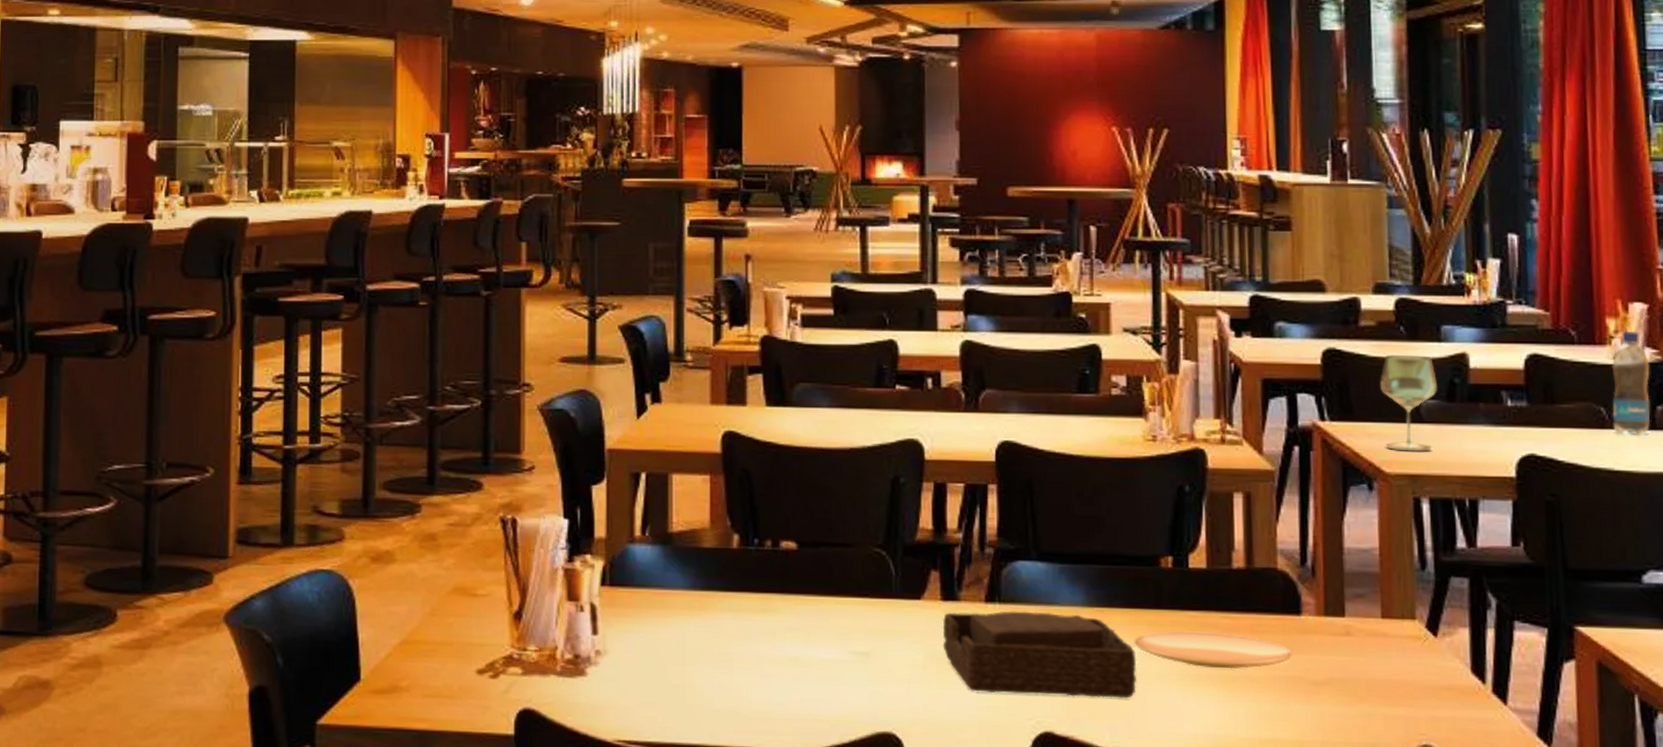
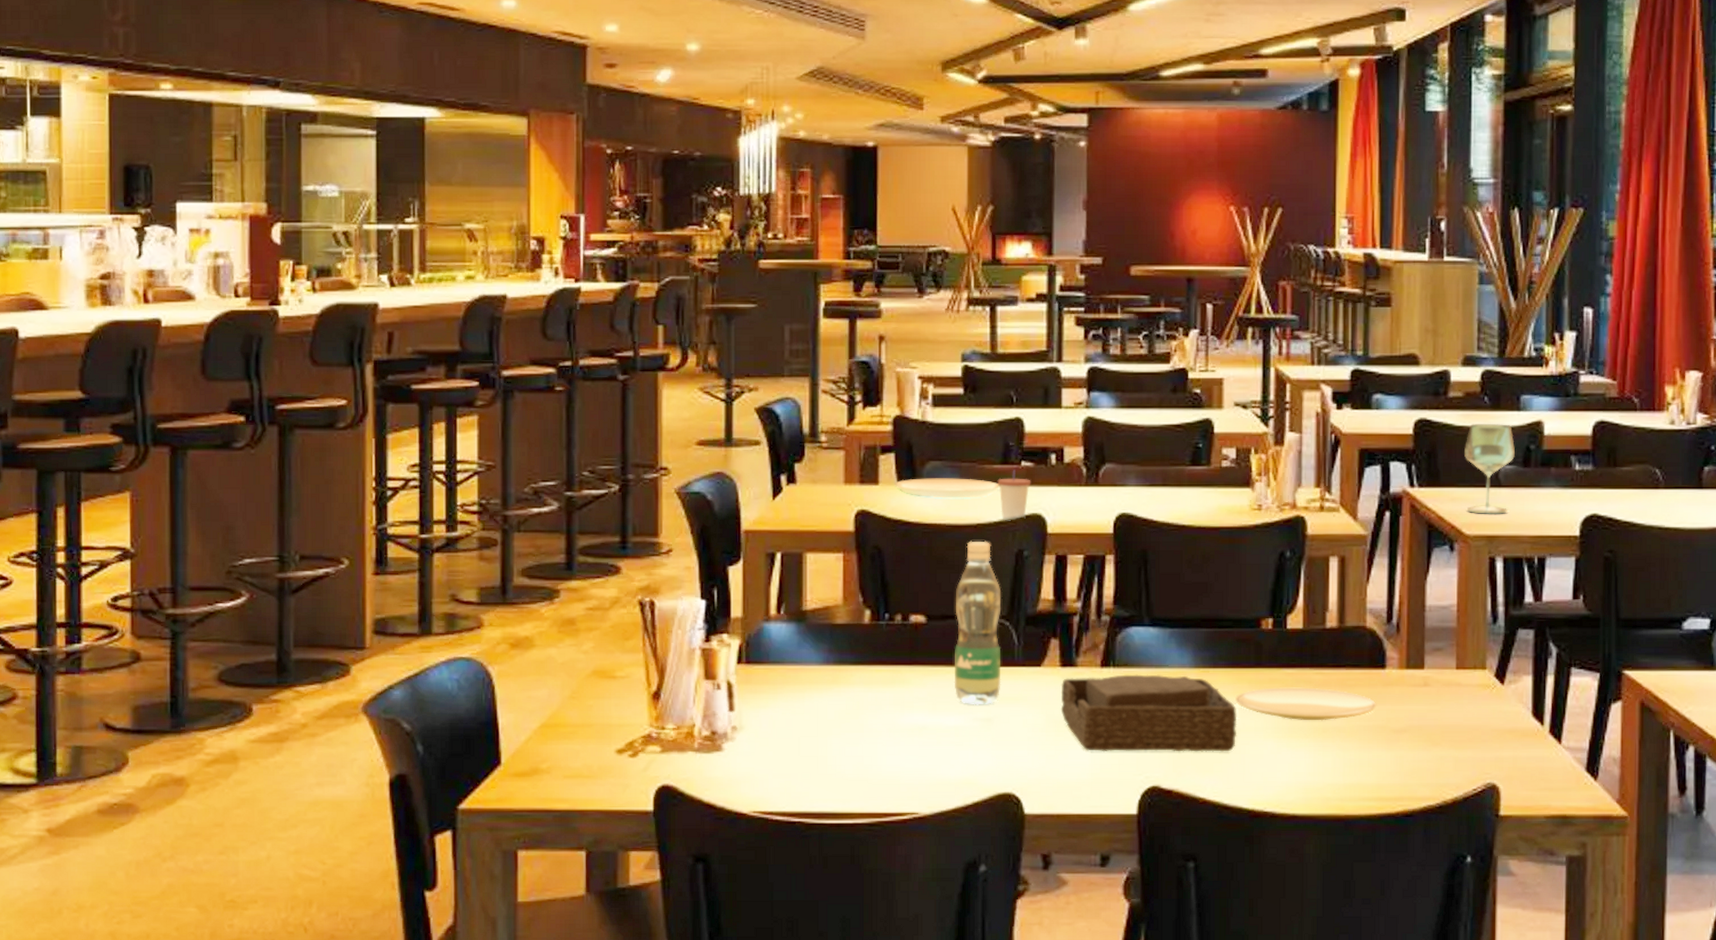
plate: none [763,400,873,422] -> present [894,478,999,498]
bottle: none [827,466,879,638] -> present [954,541,1002,705]
cup: none [871,393,907,446] -> present [997,470,1031,521]
bottle: present [1611,332,1651,438] -> none [1666,398,1700,496]

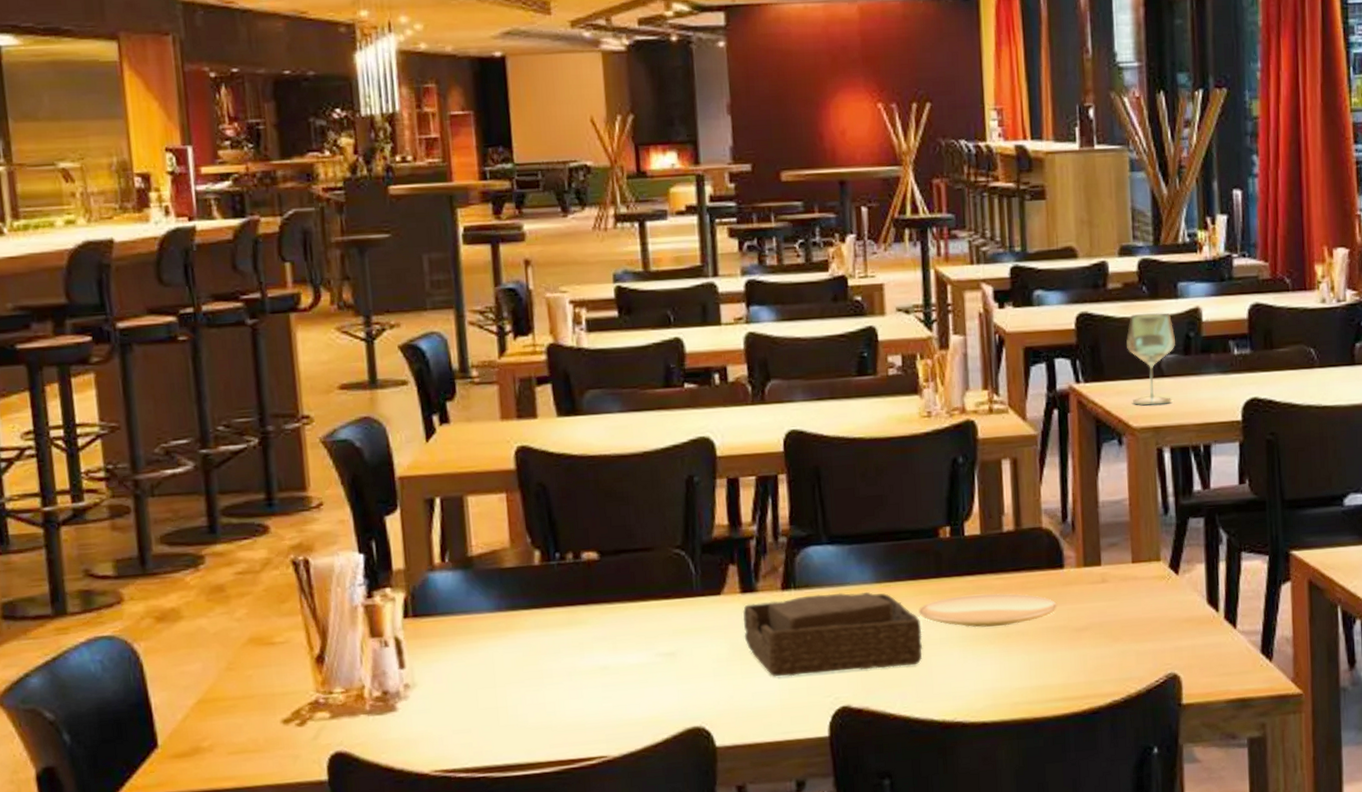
plate: present [894,478,999,498] -> none [554,405,664,428]
bottle: present [954,541,1002,705] -> none [626,469,682,640]
cup: present [997,470,1031,521] -> none [661,393,696,447]

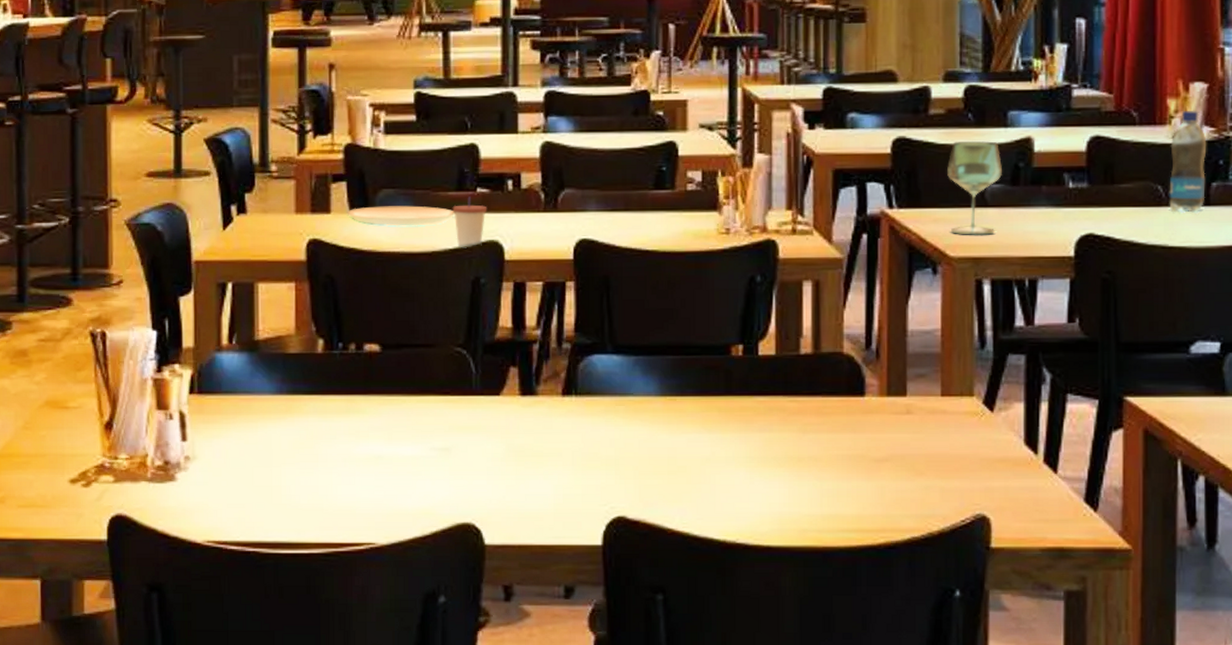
plate: none [554,405,664,428] -> present [347,205,455,226]
cup: none [661,393,696,447] -> present [452,196,488,248]
napkin holder: present [742,591,923,677] -> none [520,402,707,482]
plate: present [918,593,1058,628] -> none [704,415,856,450]
bottle: none [1319,275,1351,375] -> present [1169,111,1207,214]

